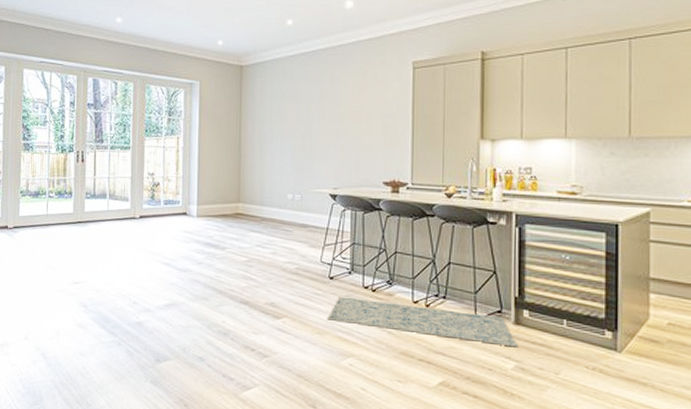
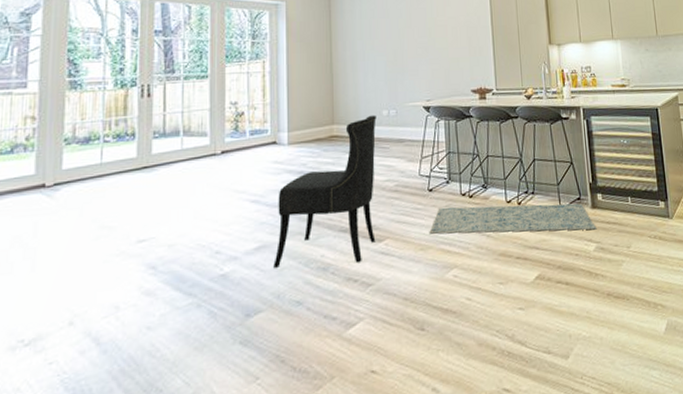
dining chair: none [181,197,281,335] -> present [273,115,376,268]

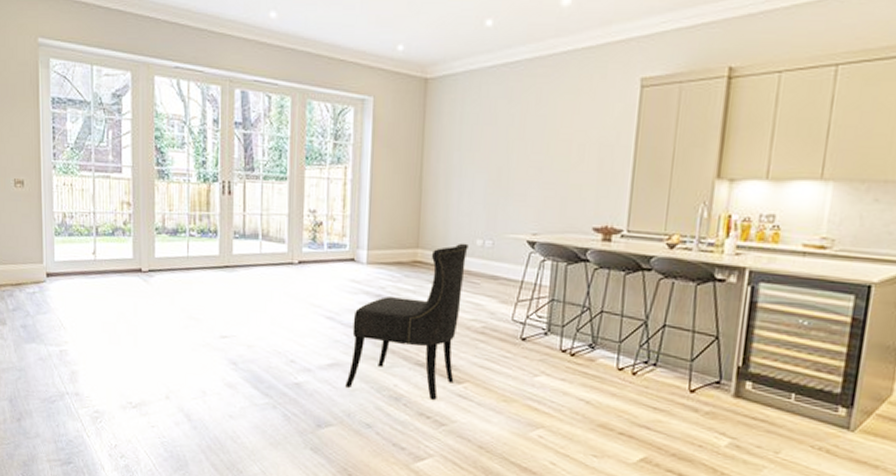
rug: present [429,203,597,234] -> none [516,360,736,423]

